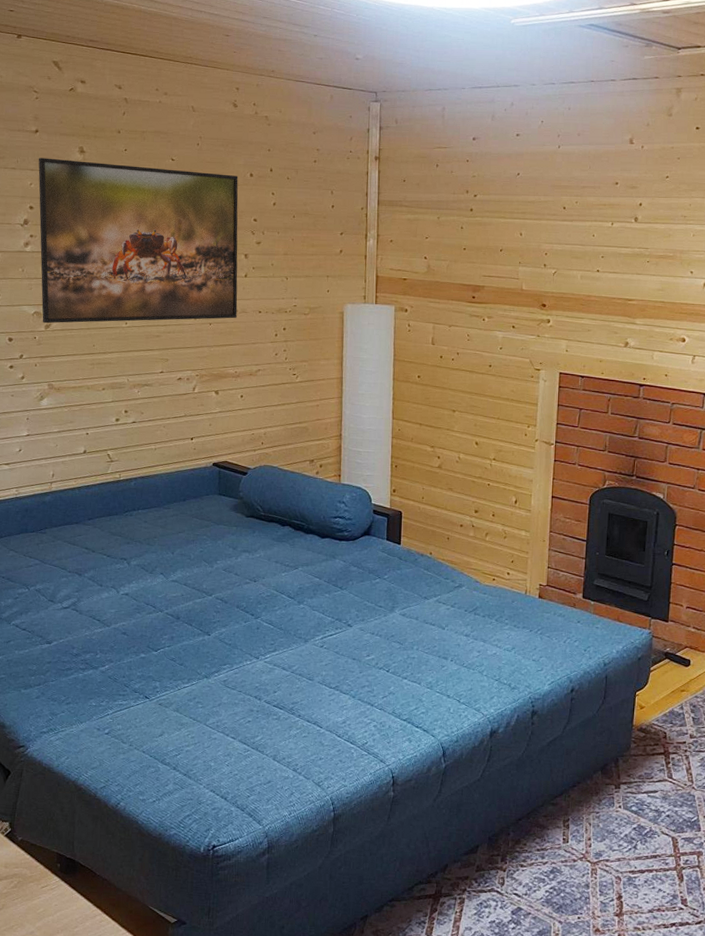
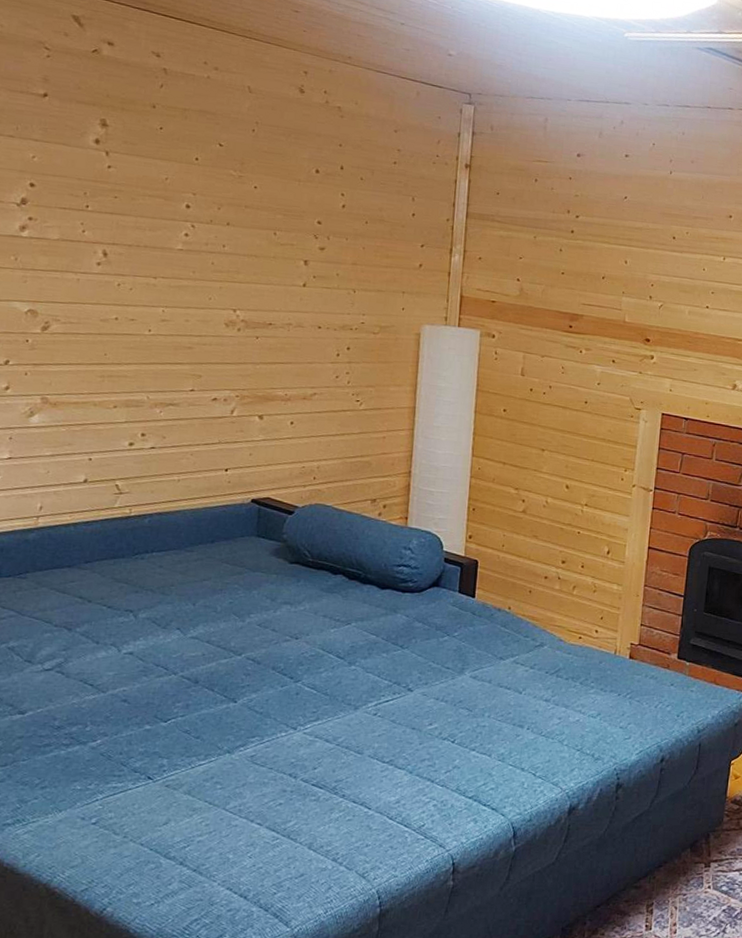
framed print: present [38,158,238,324] -> none [38,127,301,333]

